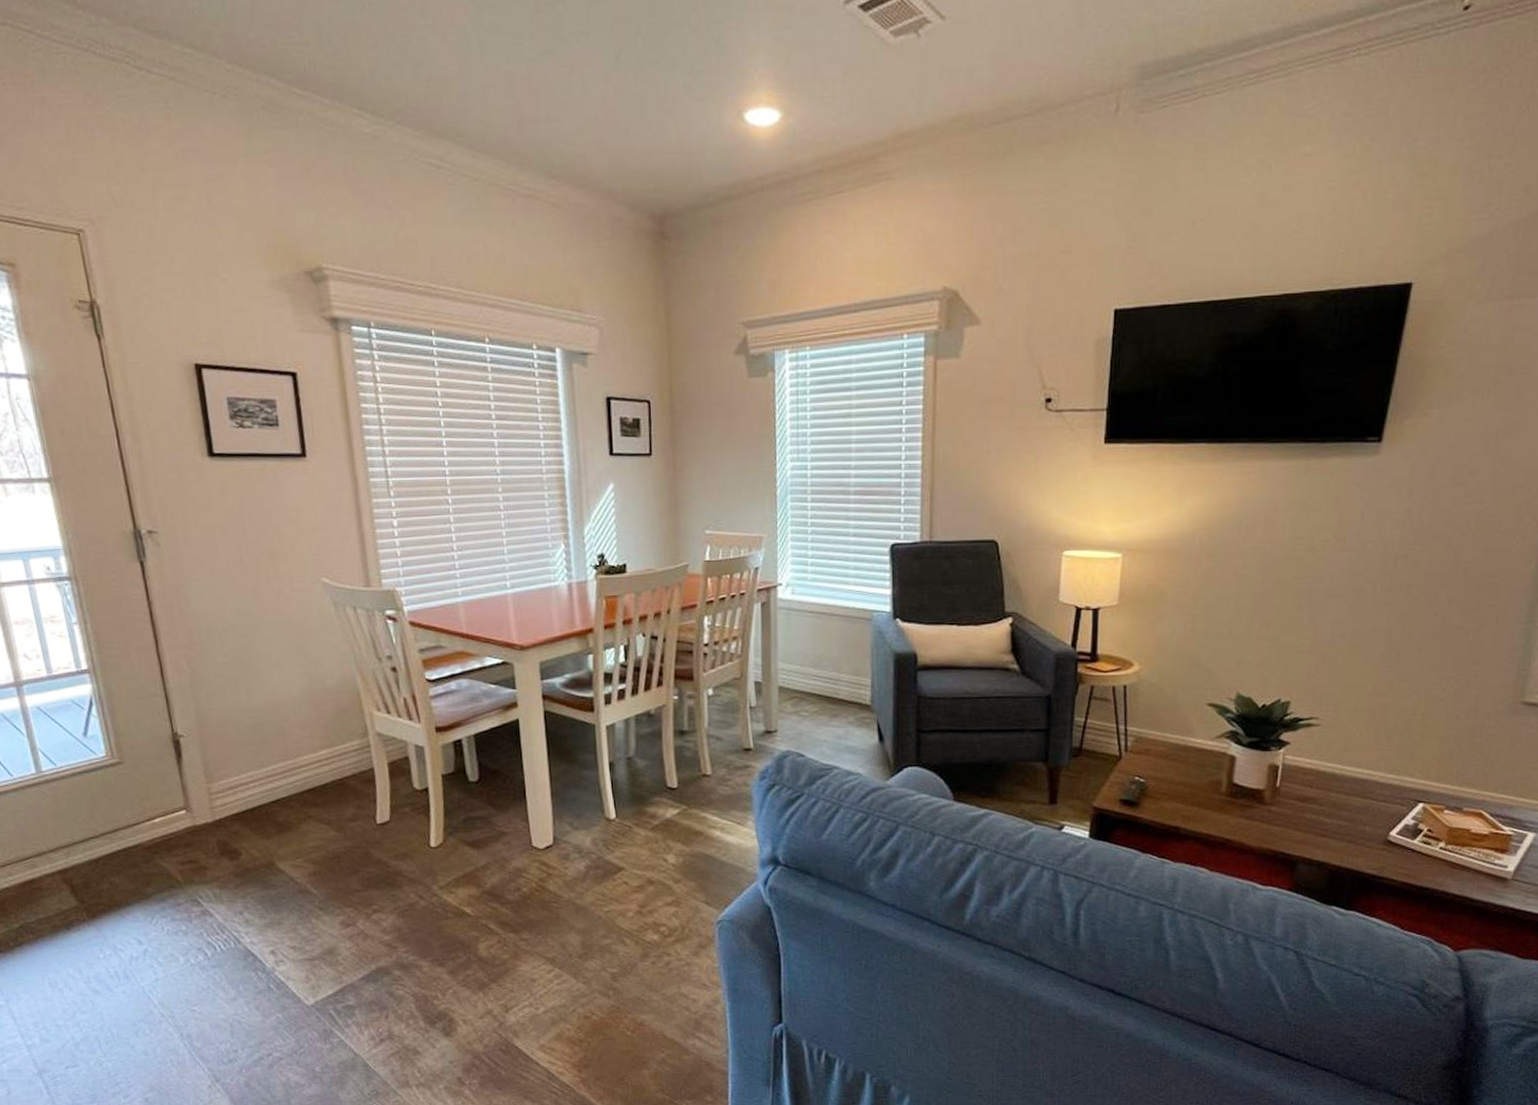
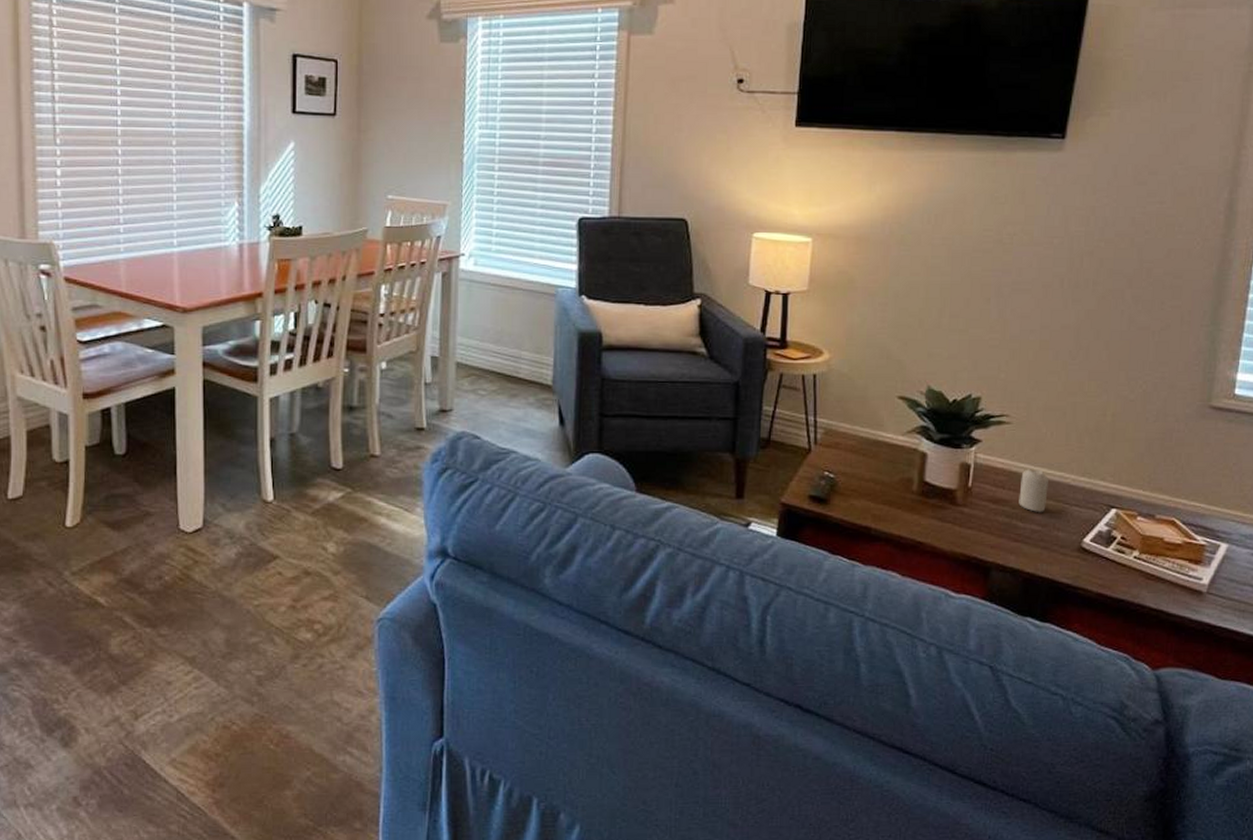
candle: none [1326,768,1356,810] -> present [1019,469,1048,513]

